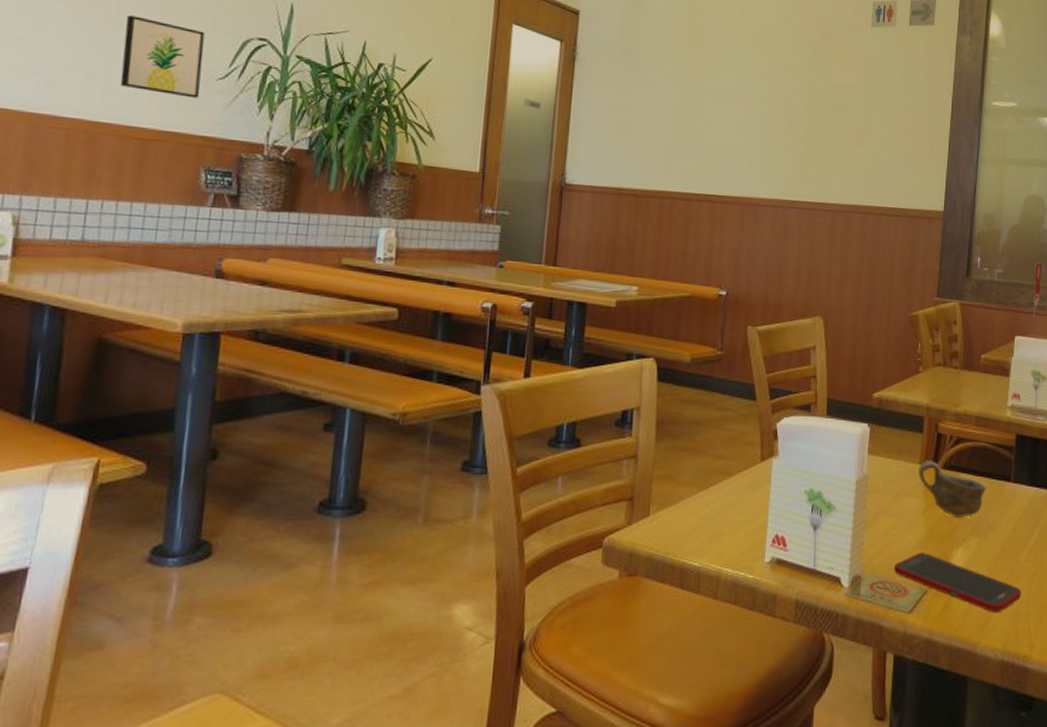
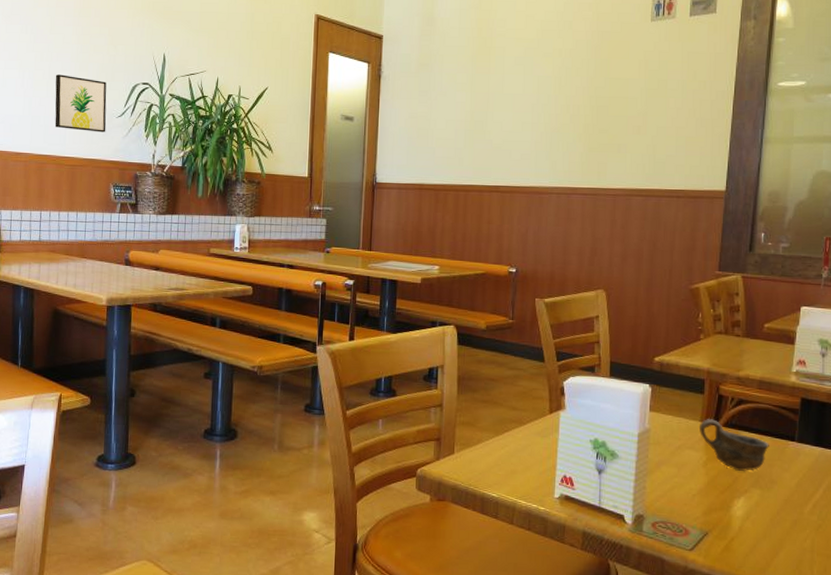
cell phone: present [893,553,1022,614] -> none [674,499,805,559]

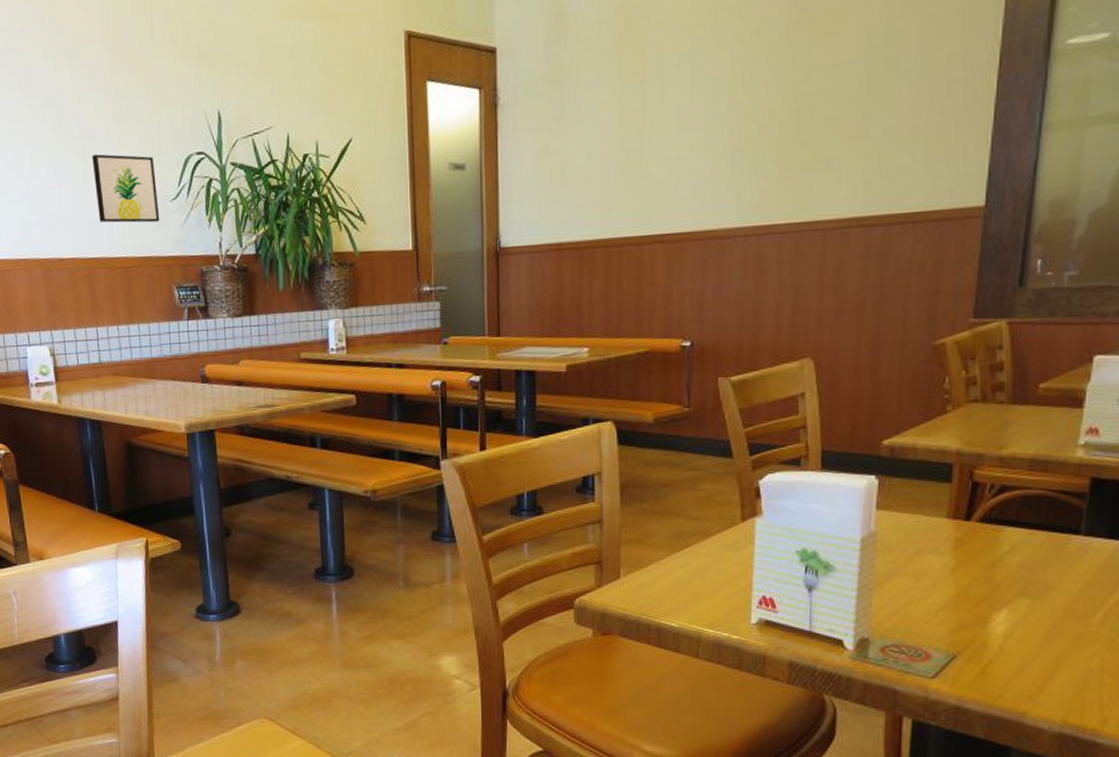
cup: present [699,419,769,471] -> none [944,514,1044,577]

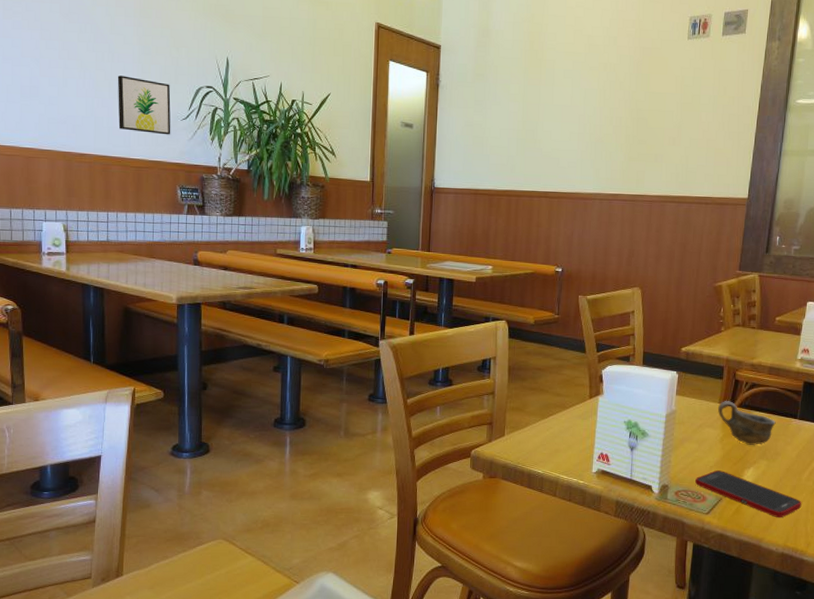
cell phone: none [910,615,1092,683] -> present [694,470,802,518]
cup: none [944,514,1044,577] -> present [717,401,776,445]

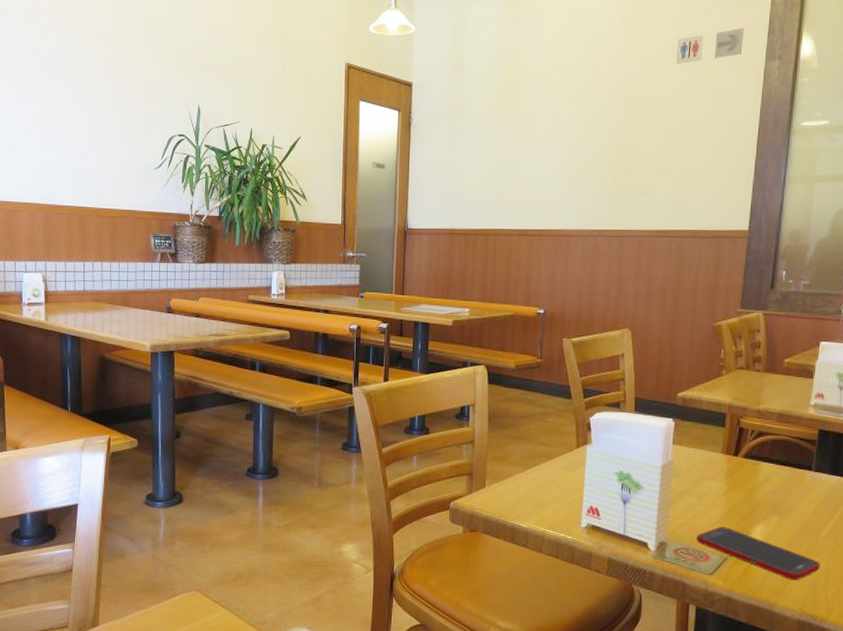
wall art: present [117,75,171,135] -> none [93,128,145,184]
cup: present [717,401,776,445] -> none [720,451,787,500]

